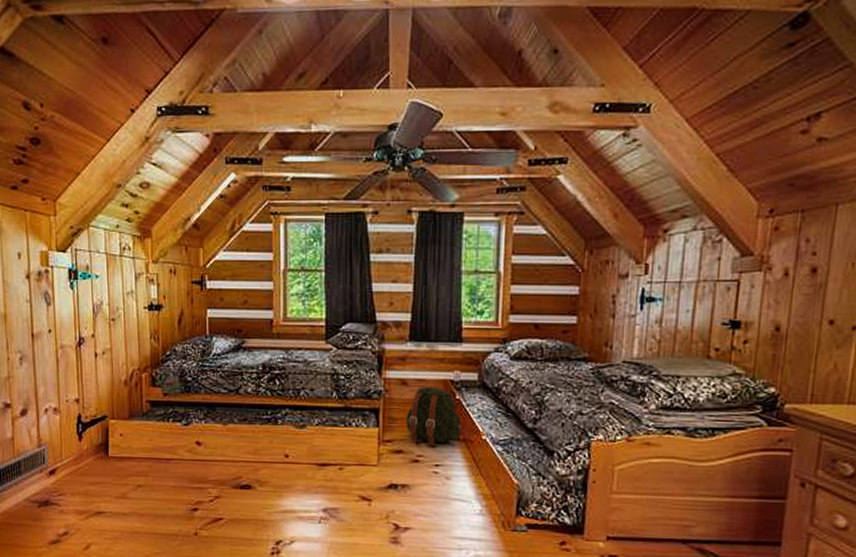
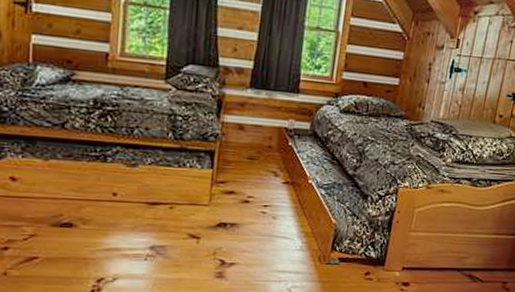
backpack: present [406,387,462,447] -> none [240,132,292,189]

